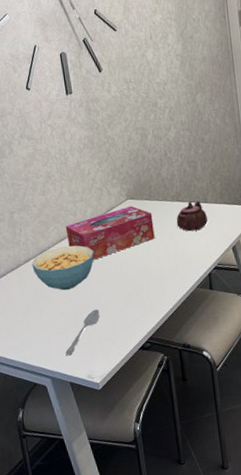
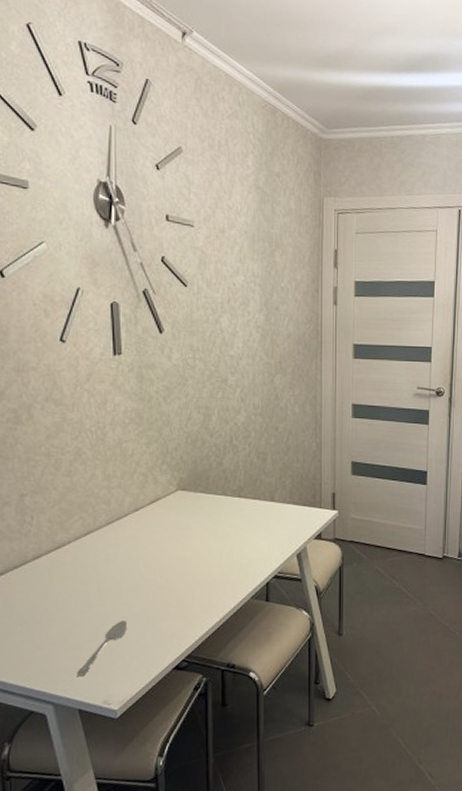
cereal bowl: present [32,245,95,291] -> none [43,541,129,597]
tissue box: present [65,205,155,260] -> none [94,498,207,561]
teapot: present [176,201,208,232] -> none [235,498,273,533]

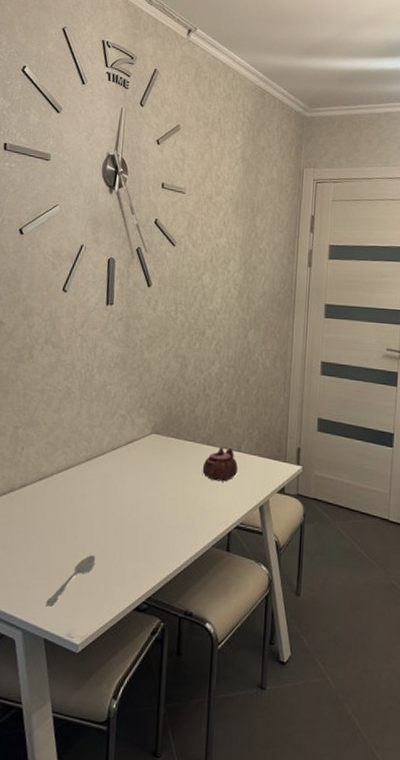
teapot: none [235,498,273,533] -> present [202,447,238,482]

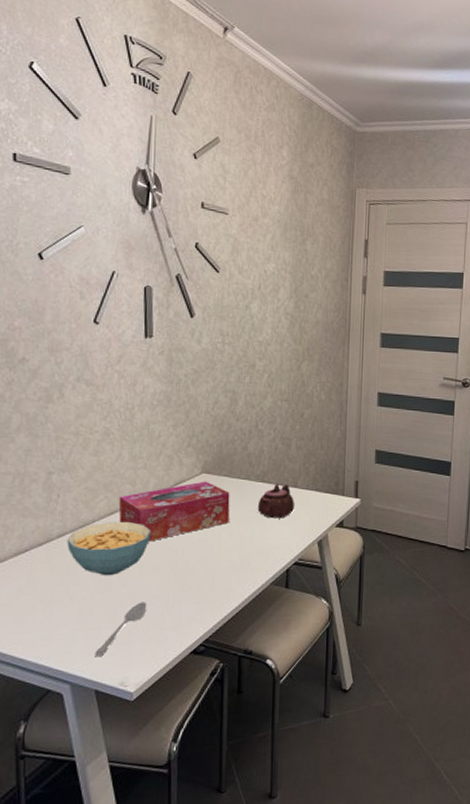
cereal bowl: none [27,475,103,528] -> present [67,521,152,576]
tissue box: none [75,441,177,497] -> present [118,481,230,542]

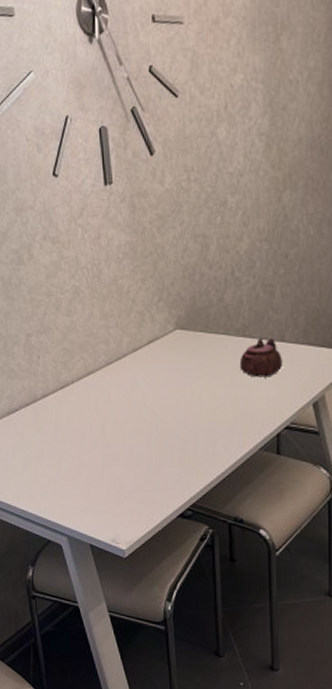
cereal bowl: present [67,521,152,576] -> none [50,381,129,436]
spoon: present [95,602,147,657] -> none [86,463,131,514]
tissue box: present [118,481,230,542] -> none [94,337,209,403]

